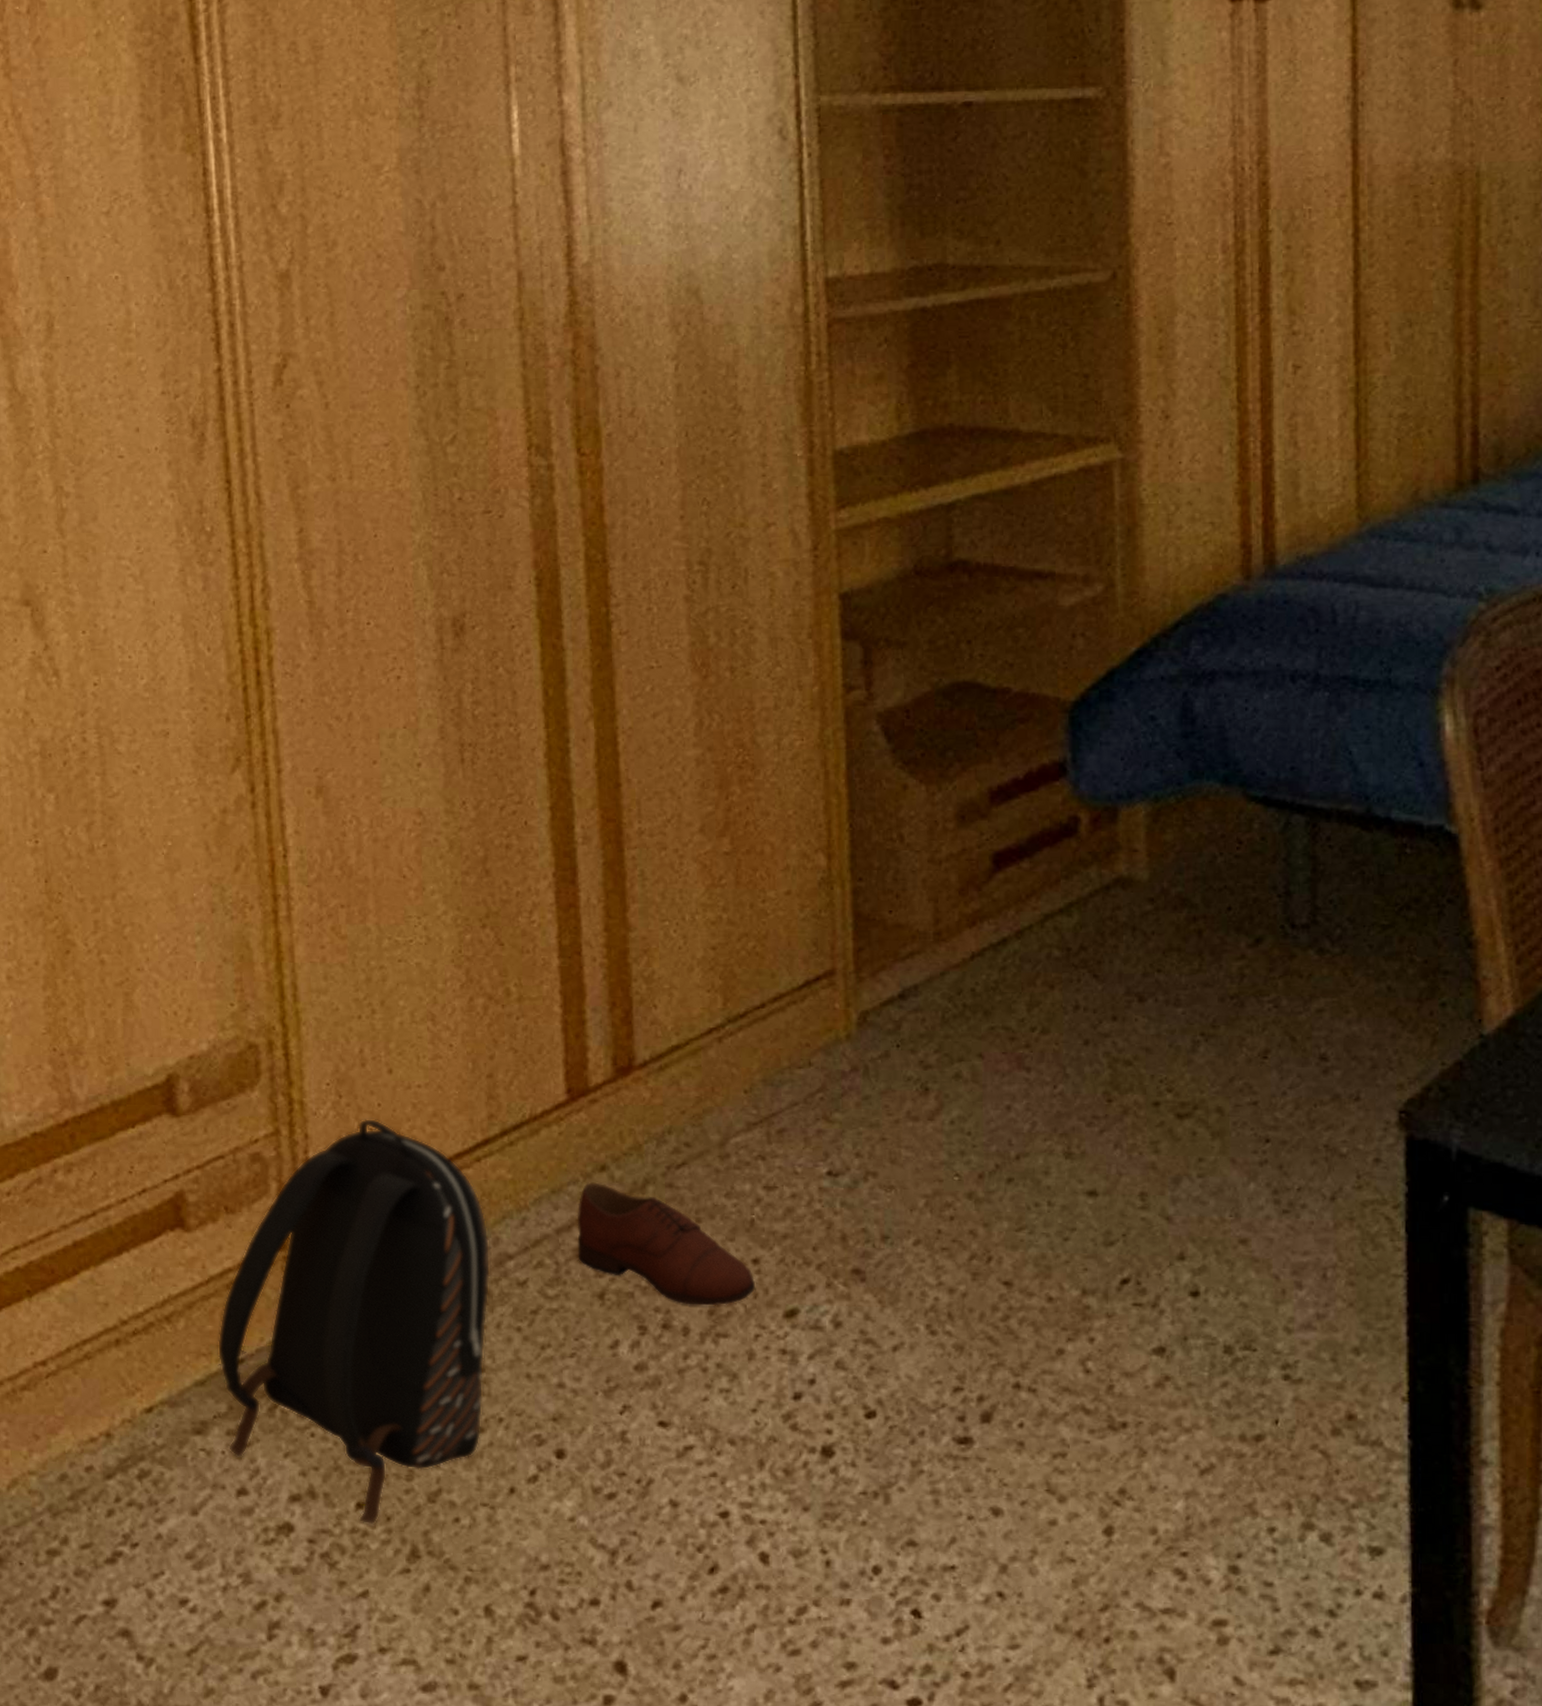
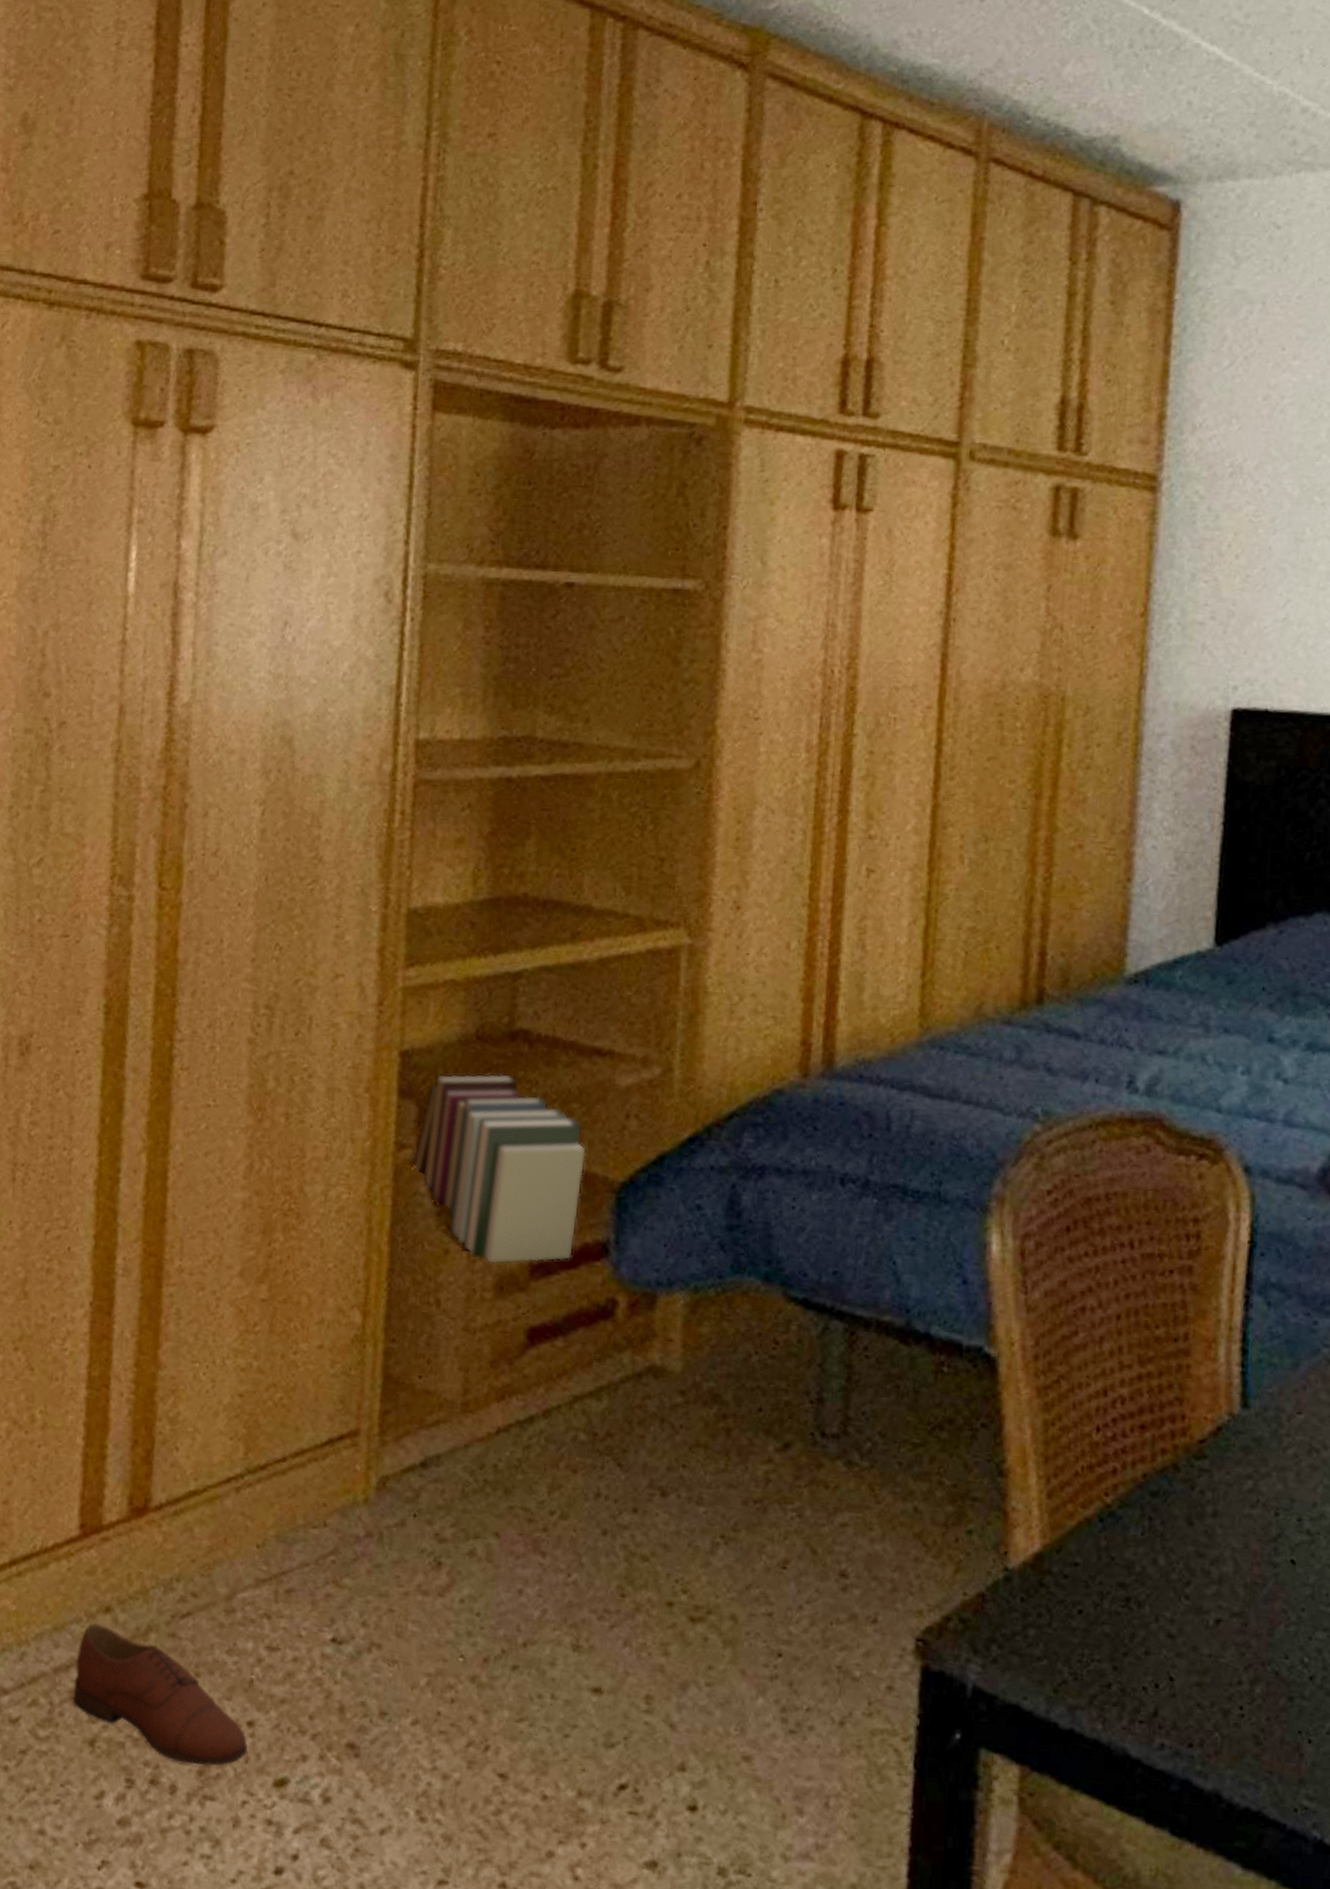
books: none [862,606,1036,794] -> present [412,1073,586,1264]

